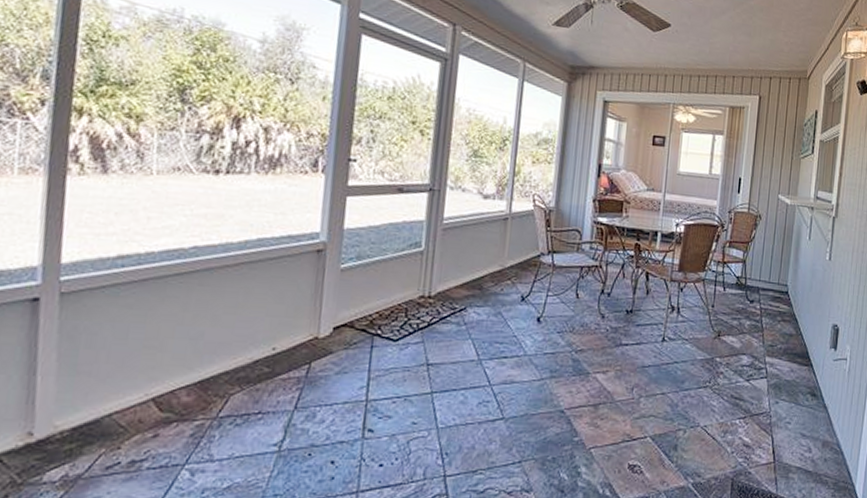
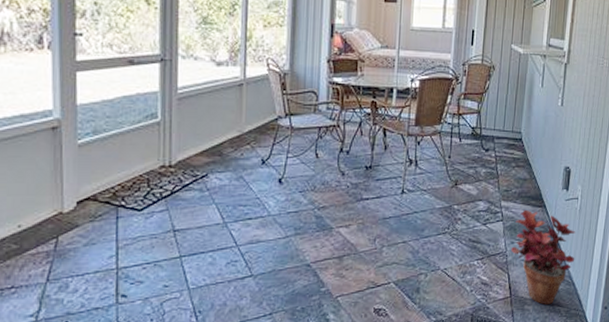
potted plant: none [775,367,845,475] -> present [511,209,576,306]

